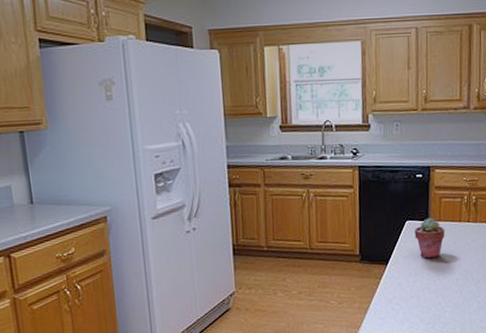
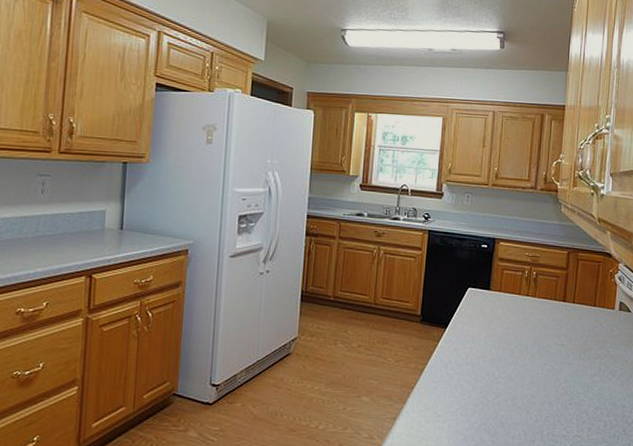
potted succulent: present [414,218,445,259] -> none [475,288,504,328]

